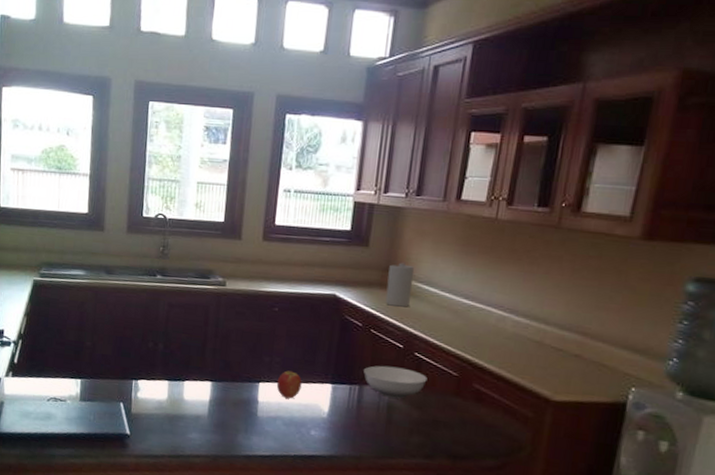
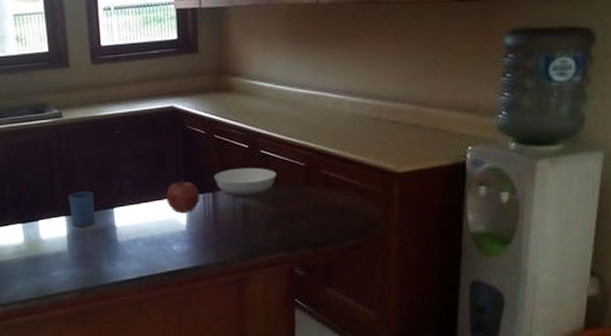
mug: none [216,360,243,396] -> present [68,191,95,227]
fruit: present [276,370,302,399] -> none [131,191,156,219]
fruit: none [312,367,347,400] -> present [166,179,200,213]
paper towel holder: present [385,262,415,308] -> none [222,63,248,108]

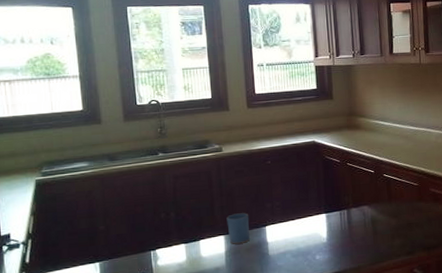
fruit: present [166,179,200,213] -> none [310,200,338,228]
bowl: present [214,167,277,199] -> none [348,188,397,214]

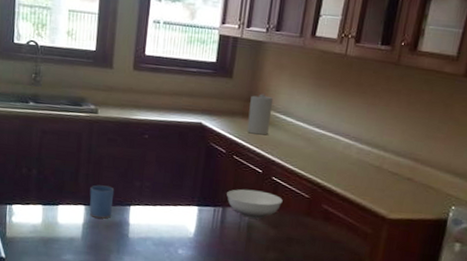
bowl: none [348,188,397,214] -> present [226,189,283,219]
paper towel holder: none [351,107,372,142] -> present [247,93,274,136]

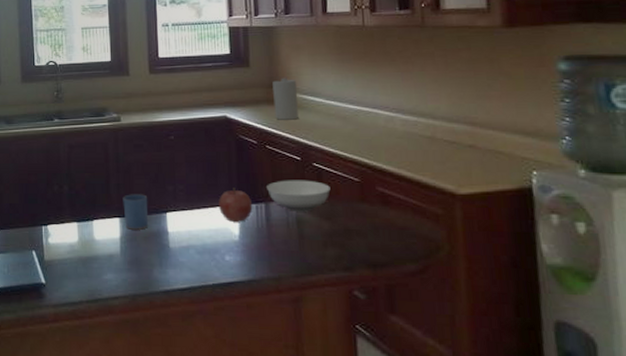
fruit: none [180,190,212,222] -> present [219,188,253,222]

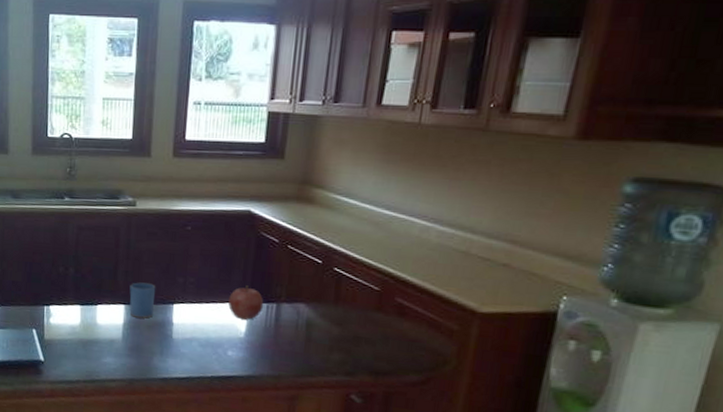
bowl: present [267,180,331,212] -> none [281,282,348,316]
paper towel holder: present [272,77,299,120] -> none [302,174,333,221]

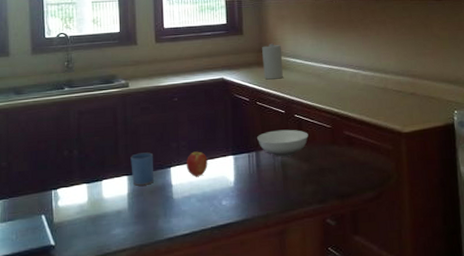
fruit: none [191,291,218,320] -> present [186,151,208,177]
fruit: present [228,285,264,320] -> none [217,140,246,170]
bowl: none [281,282,348,316] -> present [257,129,309,157]
paper towel holder: none [302,174,333,221] -> present [262,43,283,80]

